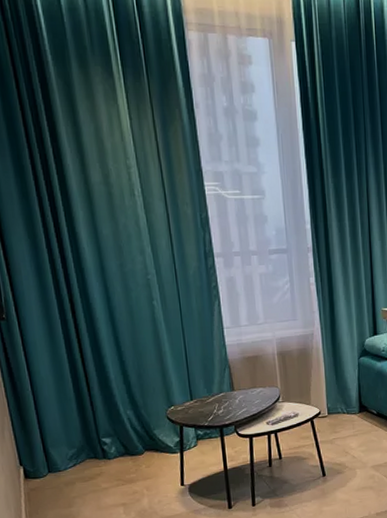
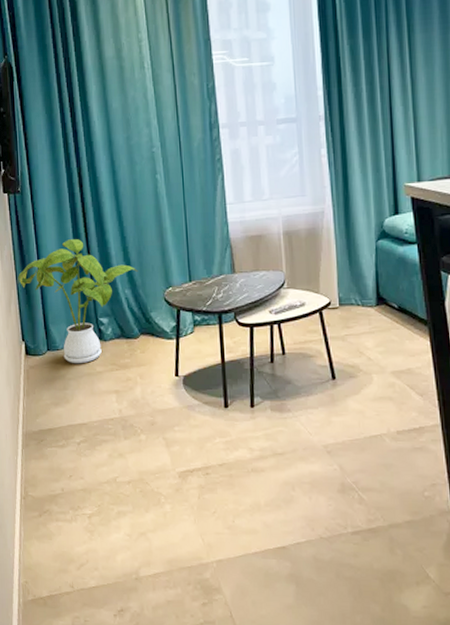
house plant: none [9,364,139,483] -> present [17,239,138,364]

